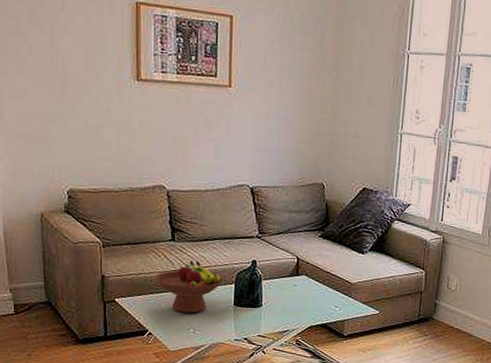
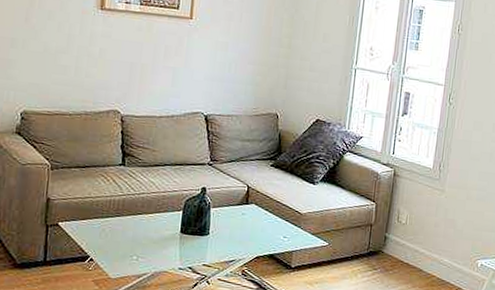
fruit bowl: present [154,260,224,313] -> none [100,185,172,240]

